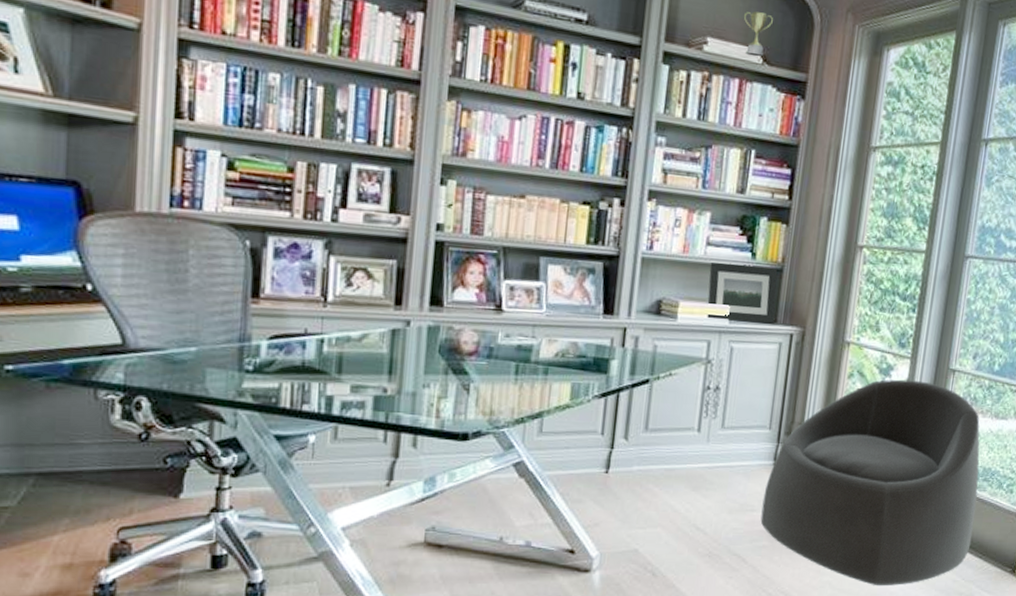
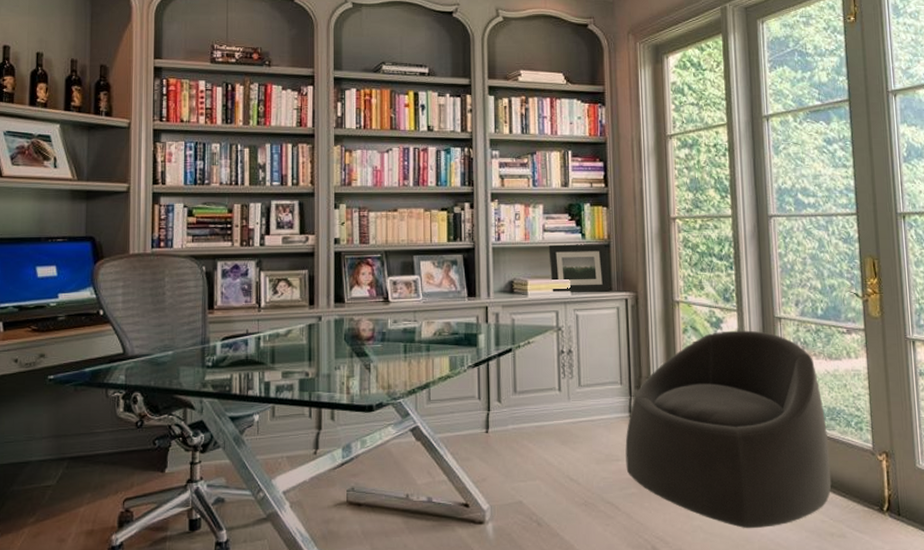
award: present [743,11,773,57] -> none [546,46,569,79]

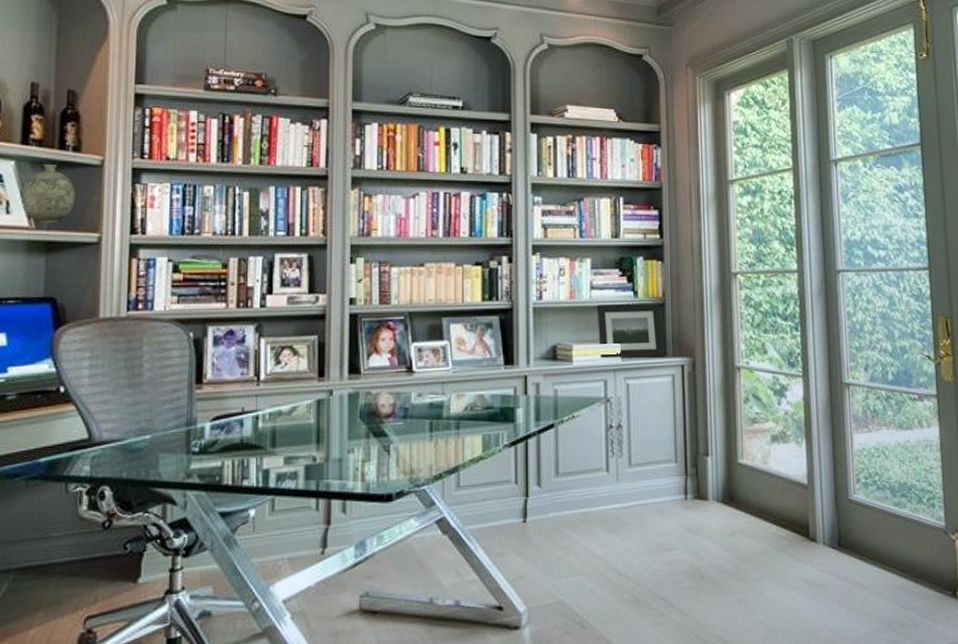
decorative vase: none [66,127,108,176] -> present [21,164,76,224]
armchair: present [625,330,832,529] -> none [680,398,903,622]

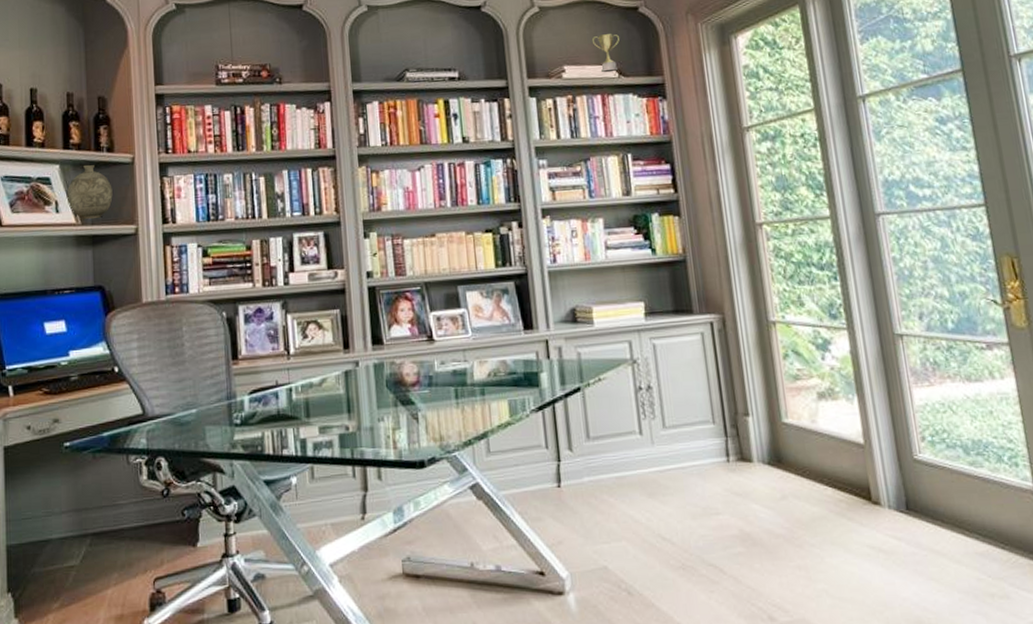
award: none [596,78,622,116] -> present [591,34,619,73]
picture frame: present [596,304,665,359] -> none [613,260,691,319]

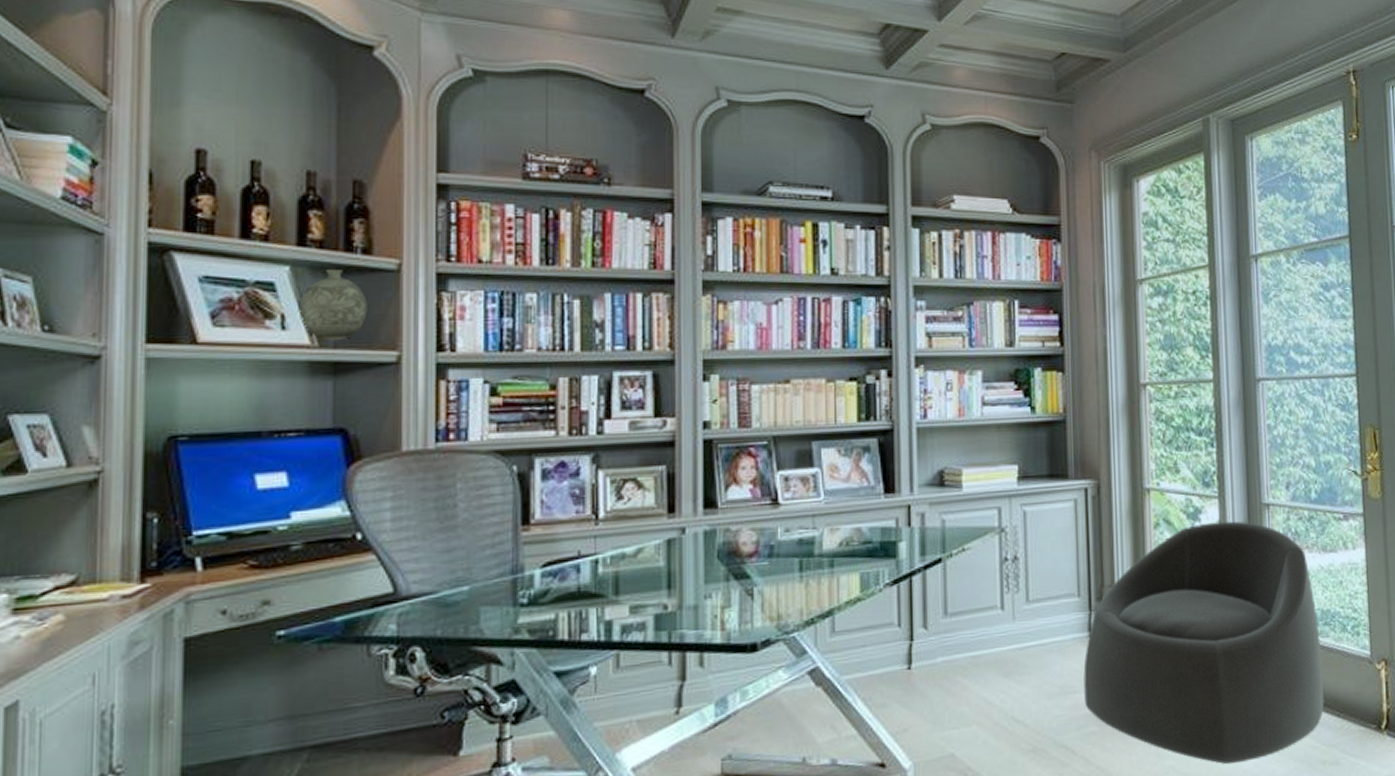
award: present [591,34,619,73] -> none [986,164,1017,207]
armchair: none [724,351,986,592] -> present [1083,521,1325,765]

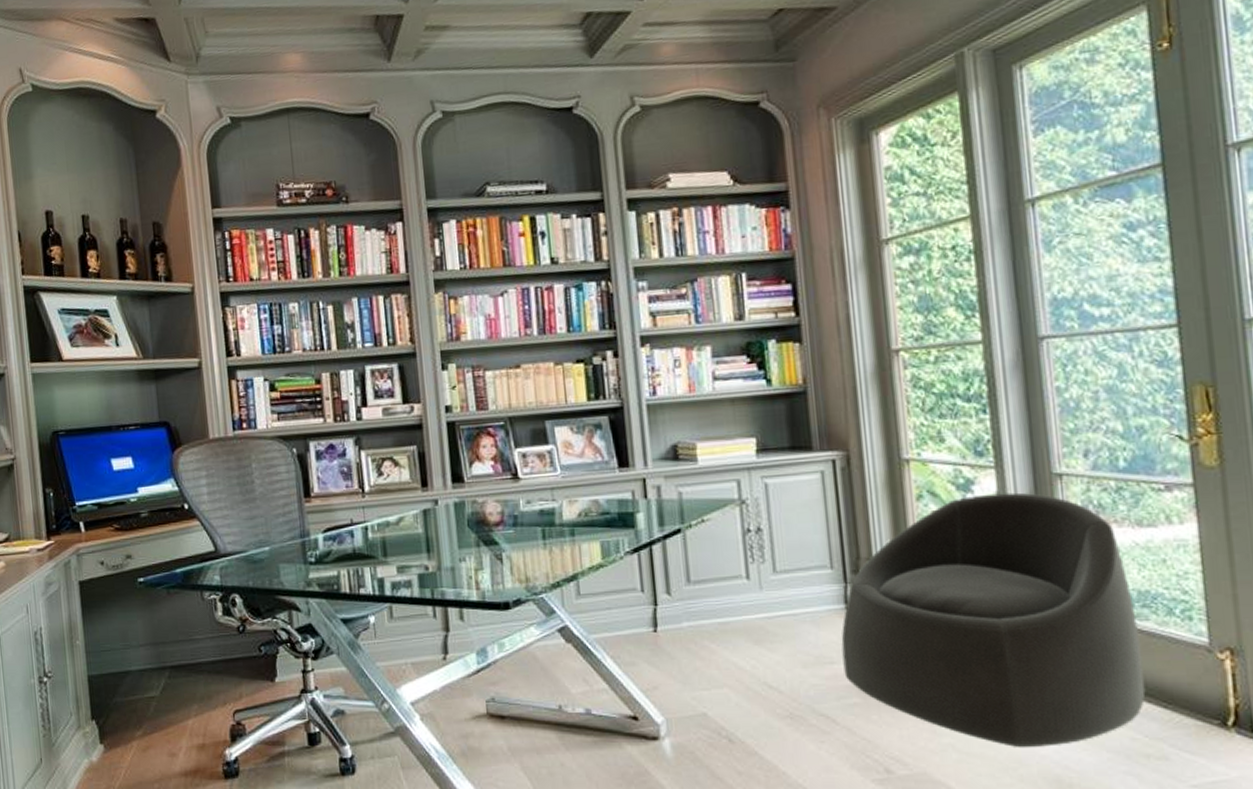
decorative vase: present [300,270,367,341] -> none [126,296,174,354]

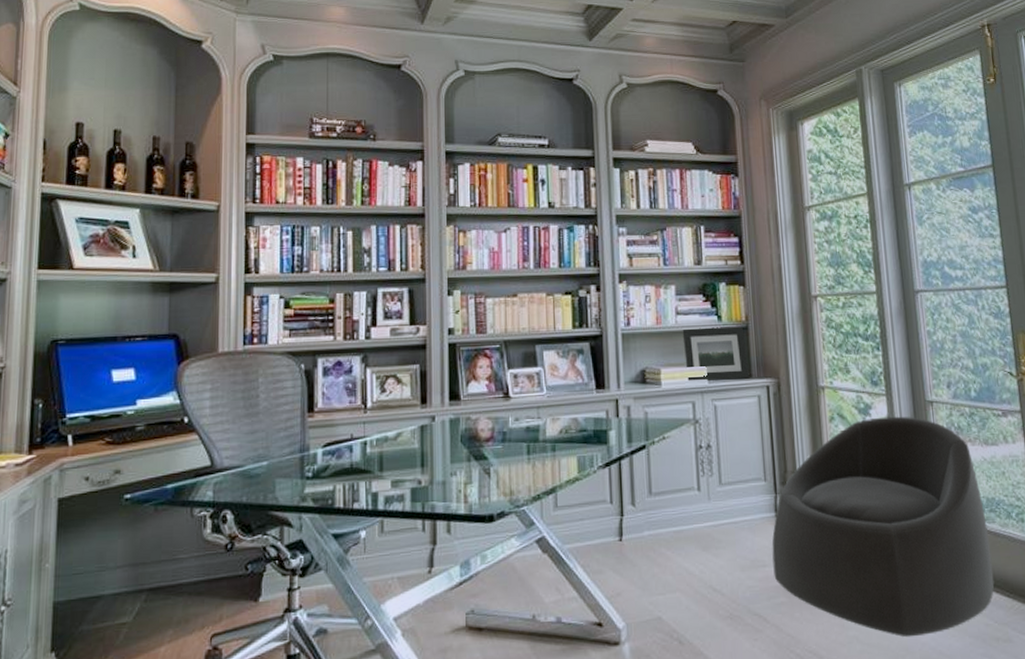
picture frame: none [722,392,810,457] -> present [682,327,750,381]

